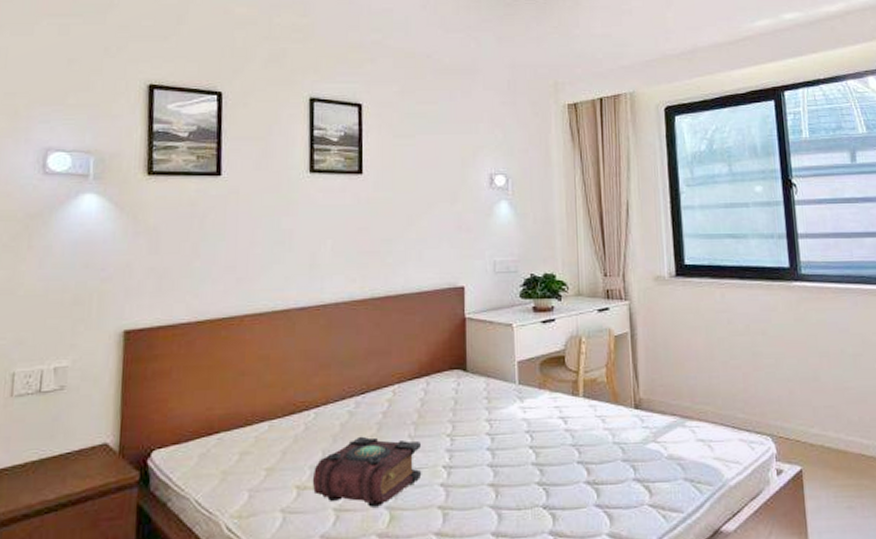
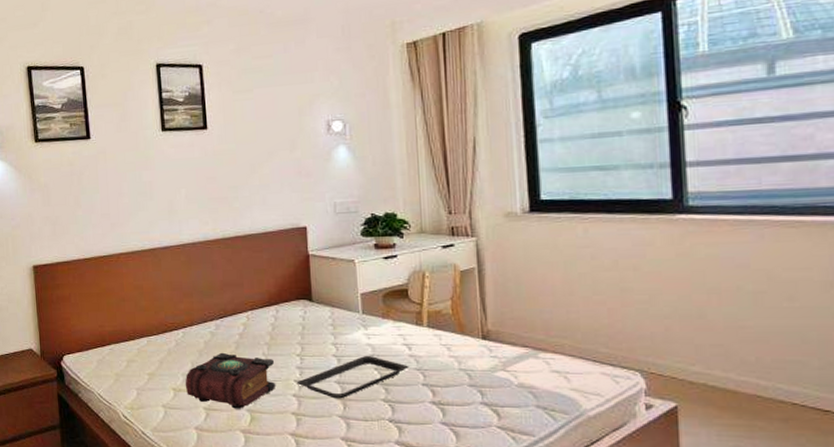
serving tray: none [445,431,565,486] -> present [296,355,409,399]

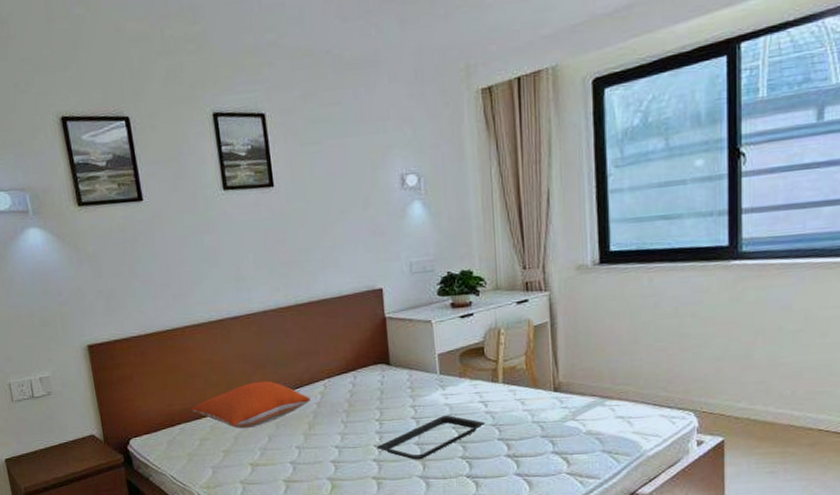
pillow: none [120,309,234,354] -> present [190,380,311,429]
book: present [185,352,276,409] -> none [262,423,356,479]

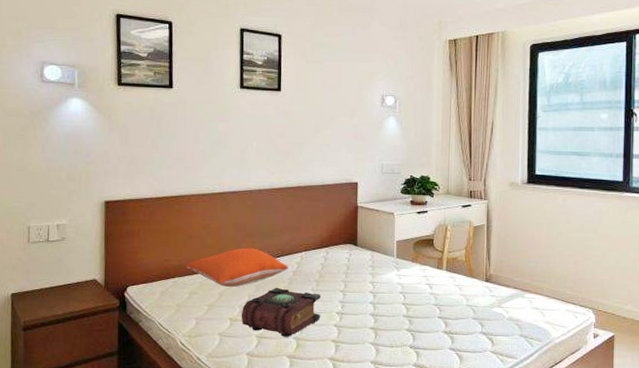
book: none [262,423,356,479] -> present [241,287,321,337]
serving tray: present [376,415,486,460] -> none [338,292,429,329]

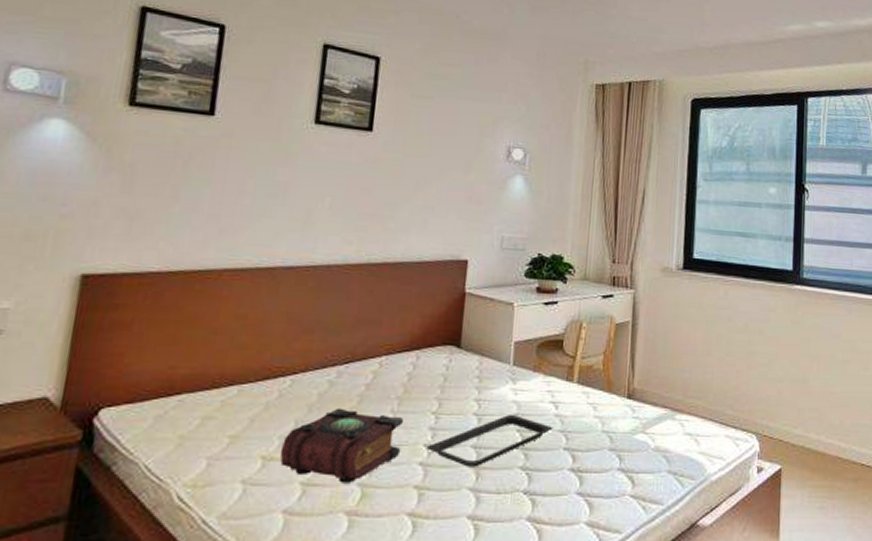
pillow: present [185,247,288,288] -> none [200,349,360,409]
serving tray: none [338,292,429,329] -> present [426,414,553,467]

